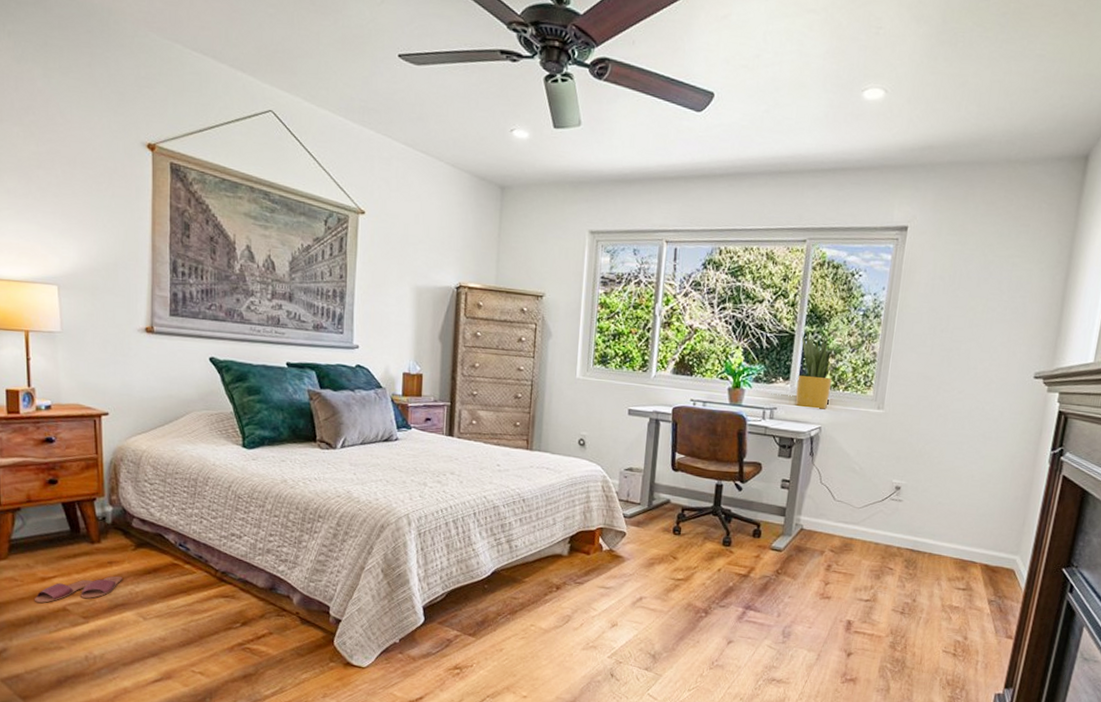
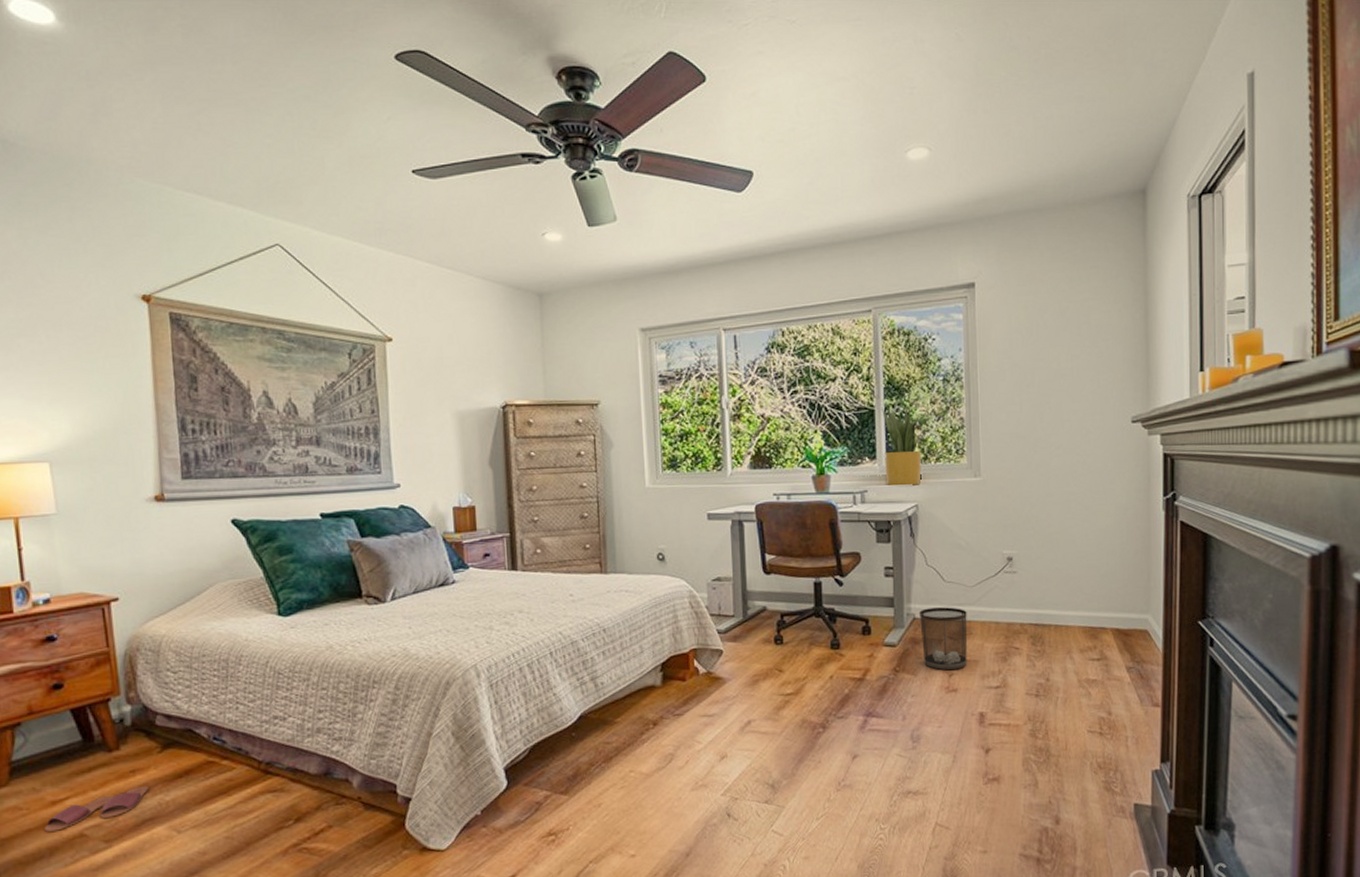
waste bin: none [804,521,851,580] -> present [920,607,968,671]

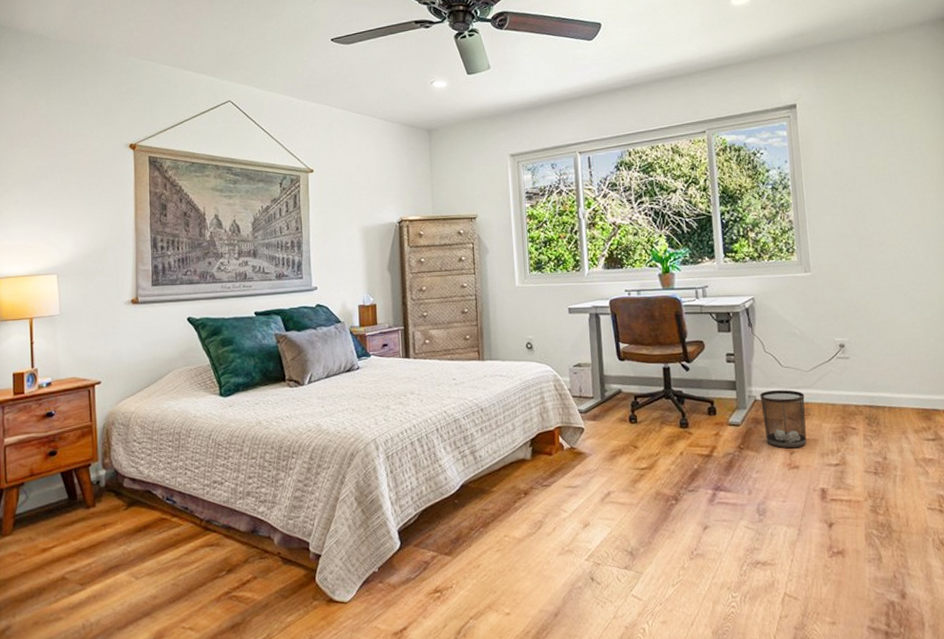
slippers: present [45,785,149,833] -> none [36,537,116,575]
planter: present [882,401,927,487] -> none [718,208,759,282]

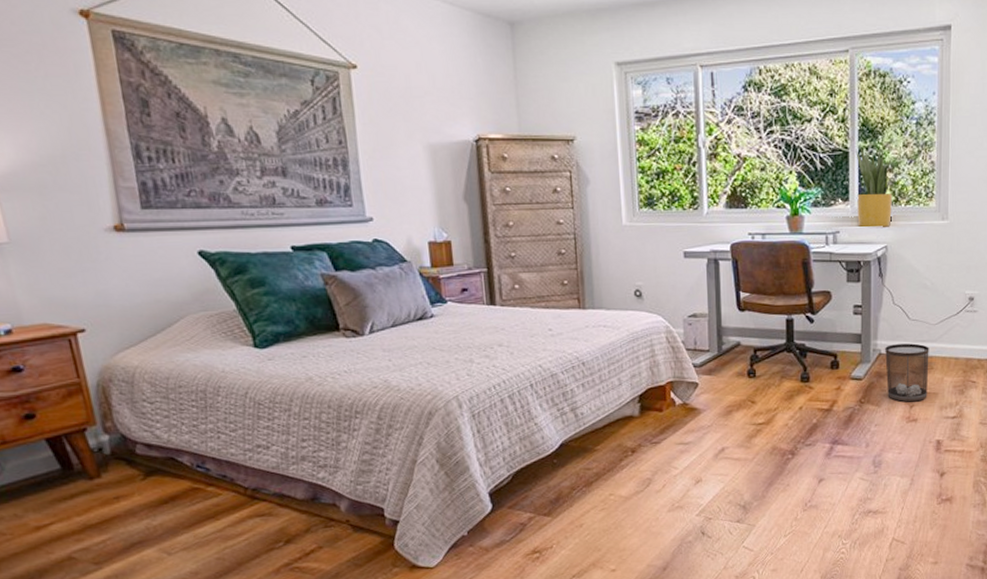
planter: none [718,208,759,282] -> present [856,144,898,228]

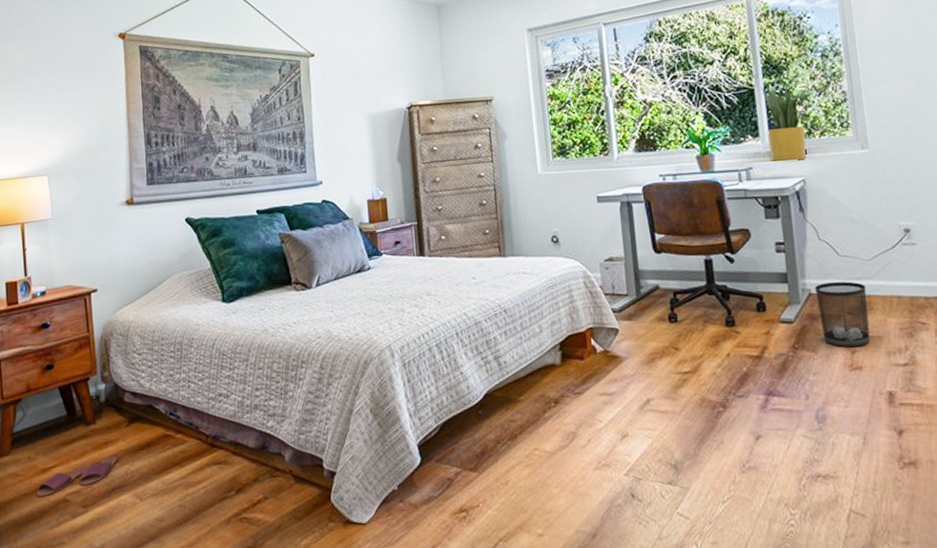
slippers: none [31,511,135,556] -> present [37,456,118,497]

